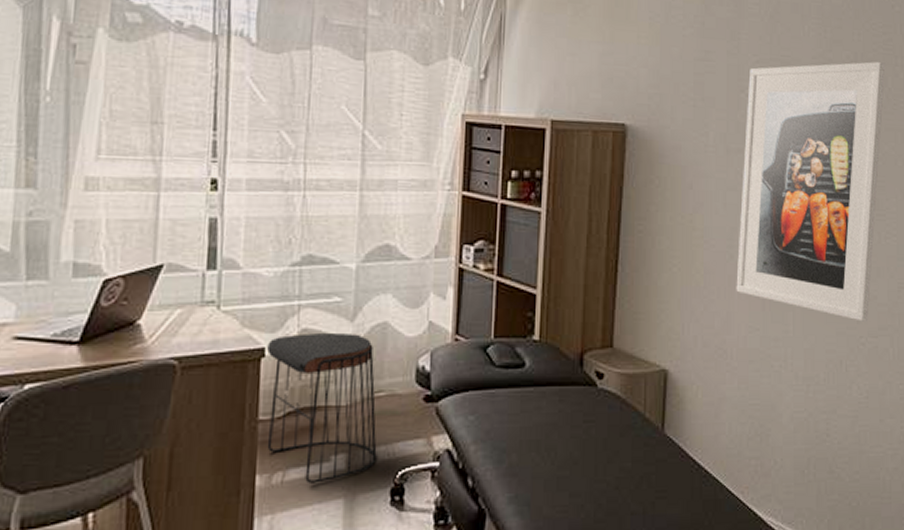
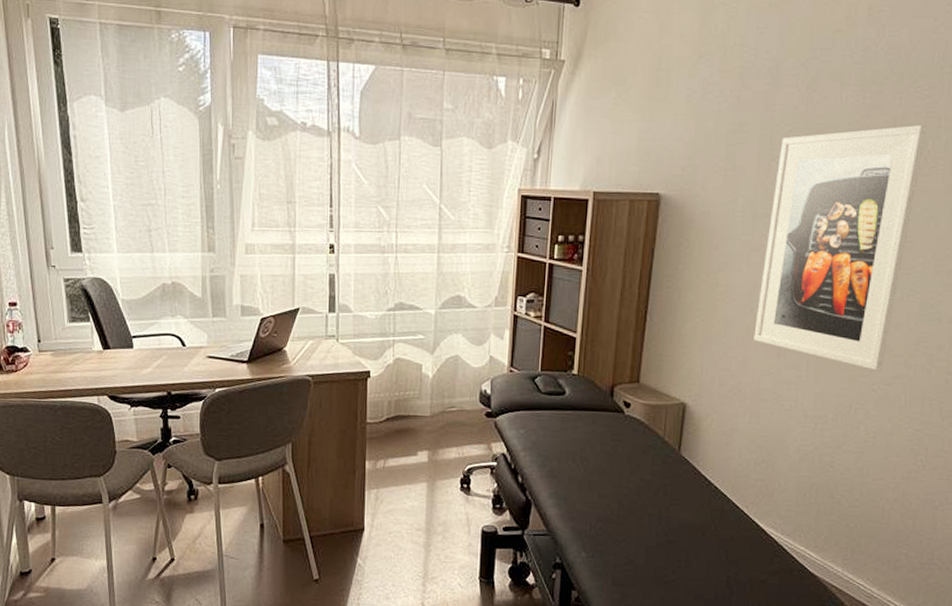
stool: present [267,332,377,484] -> none [372,361,451,470]

